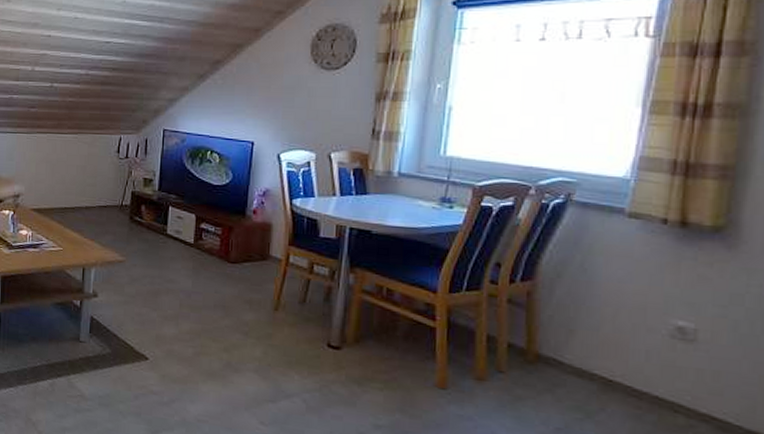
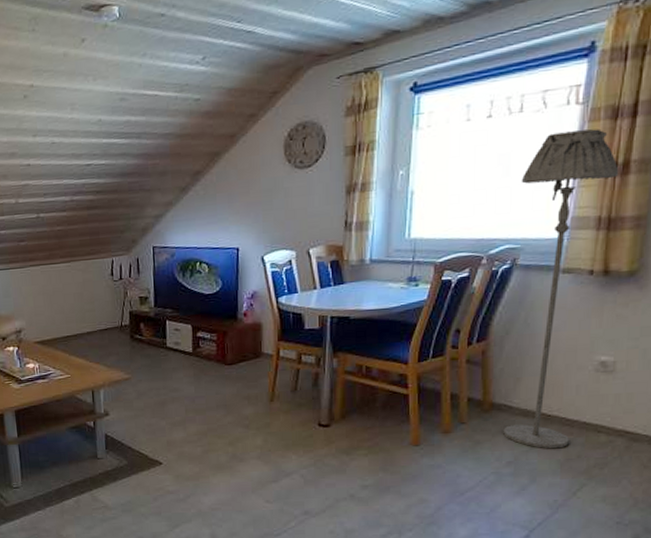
floor lamp: none [551,64,699,423] -> present [503,128,619,449]

